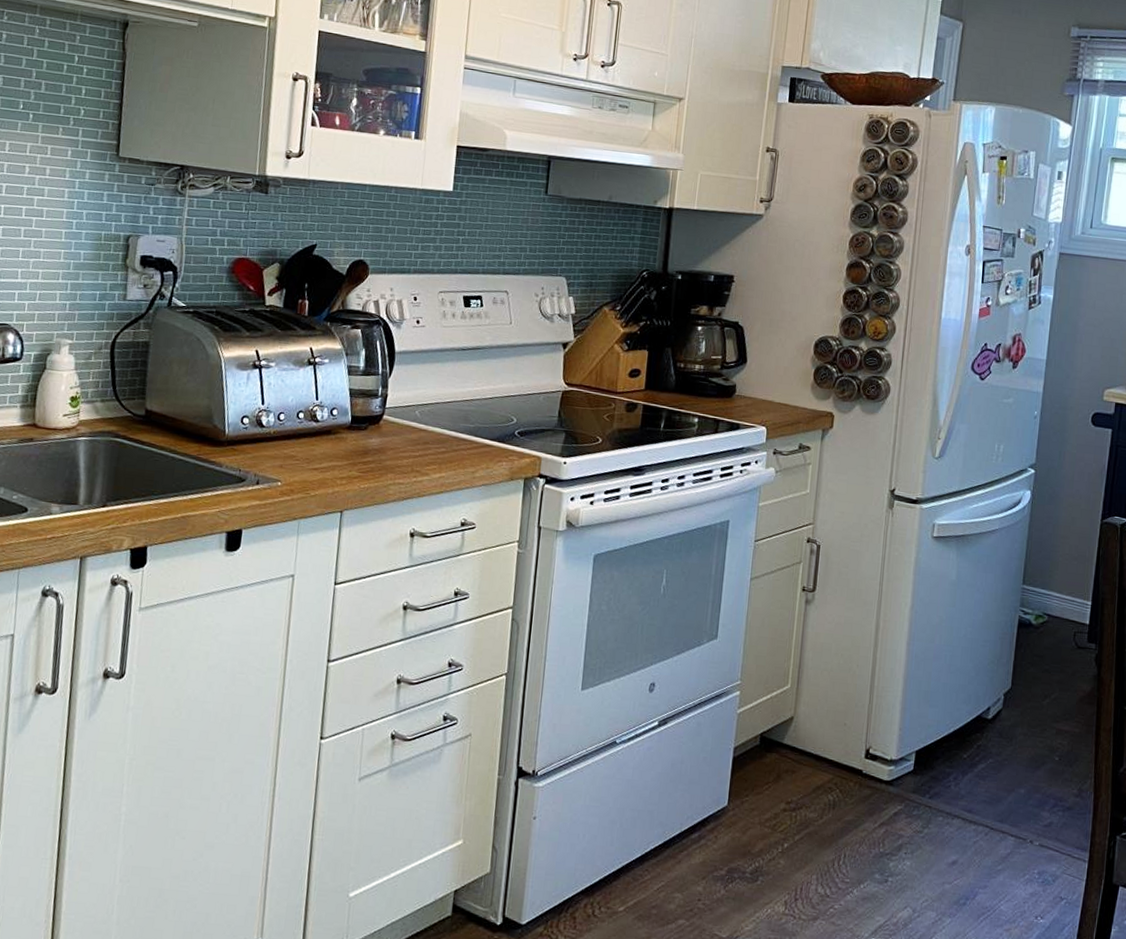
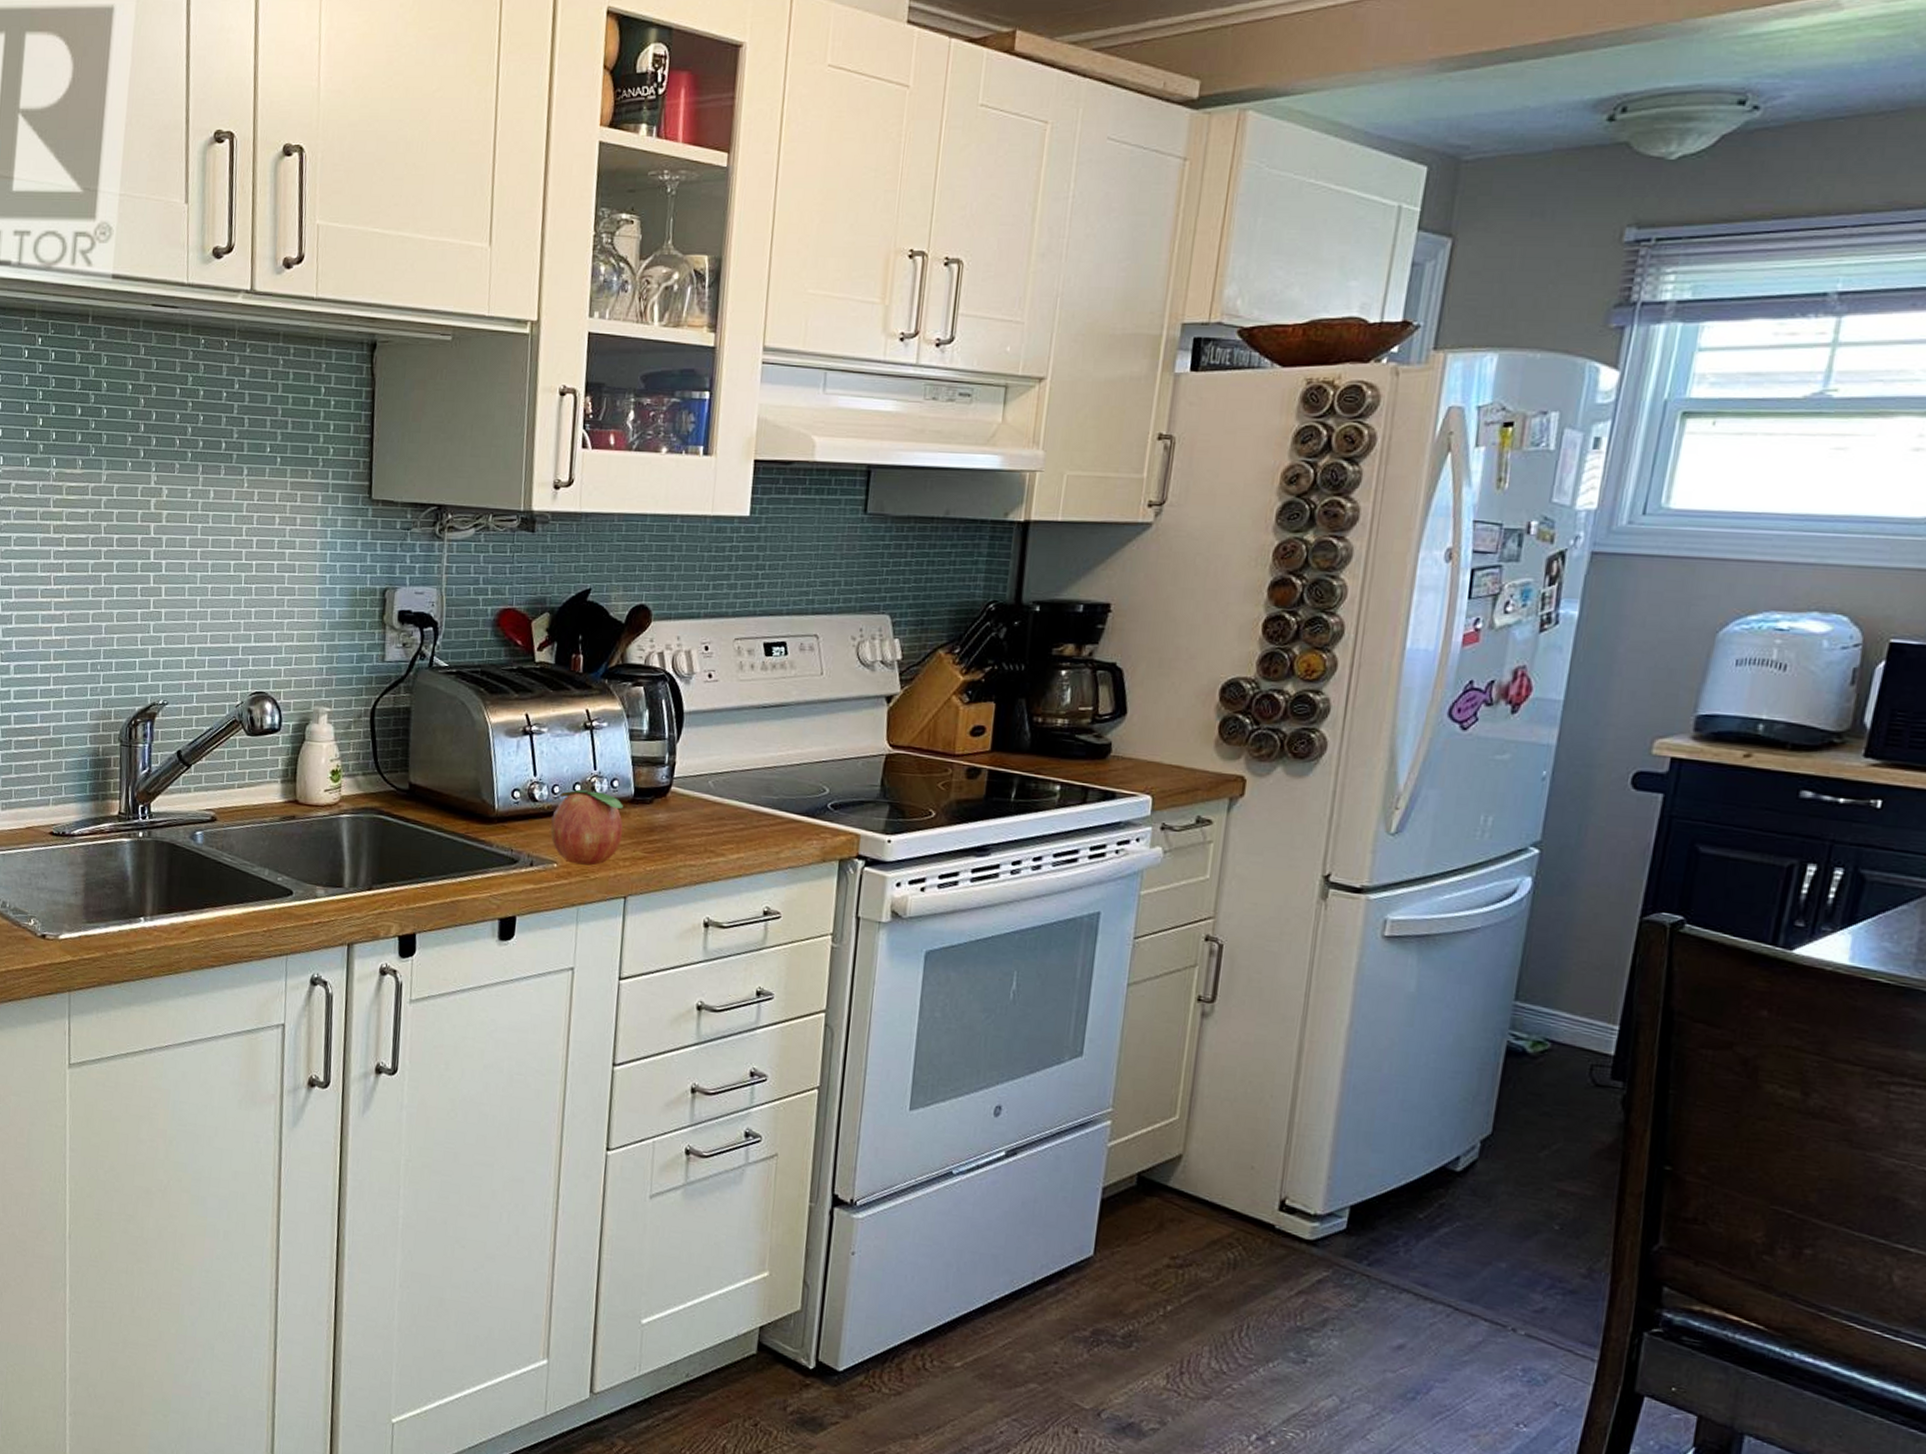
fruit: none [275,409,341,484] -> present [550,781,623,866]

